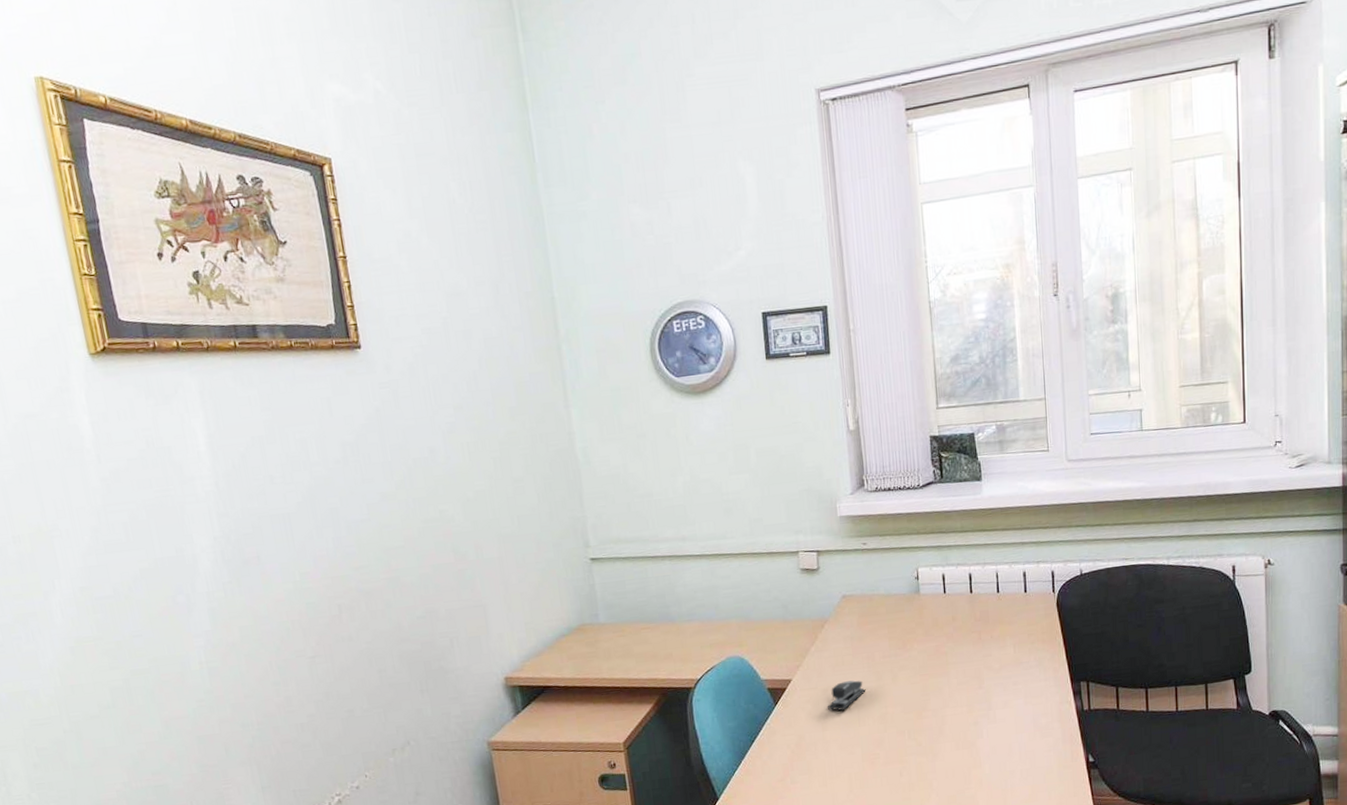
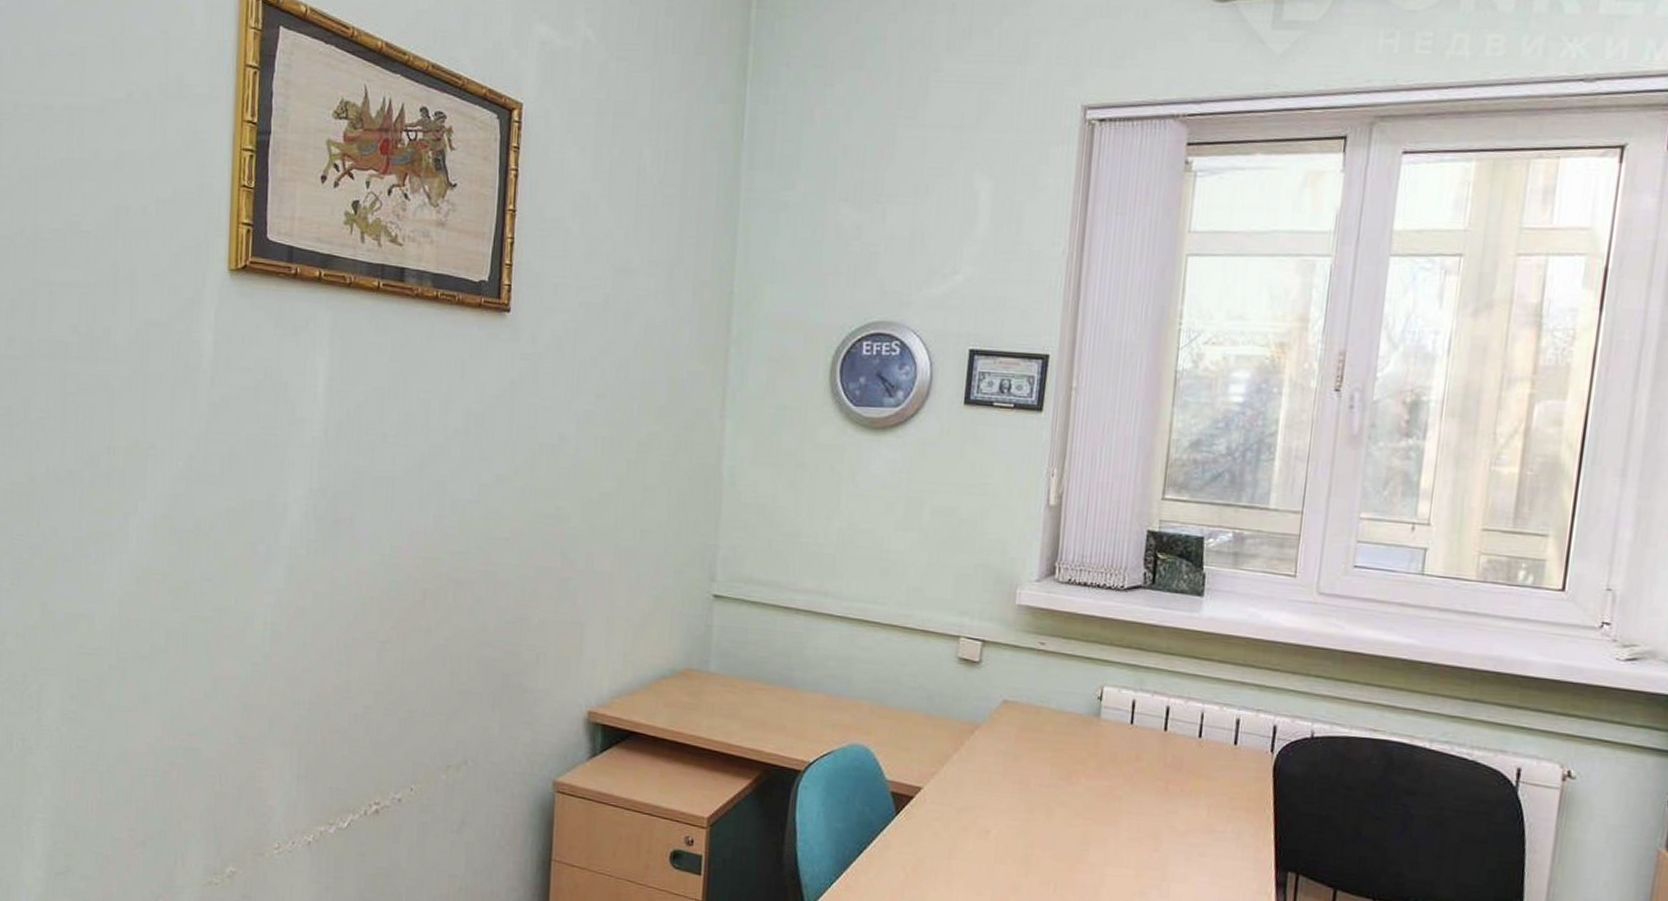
stapler: present [827,680,866,711] -> none [959,804,1011,840]

